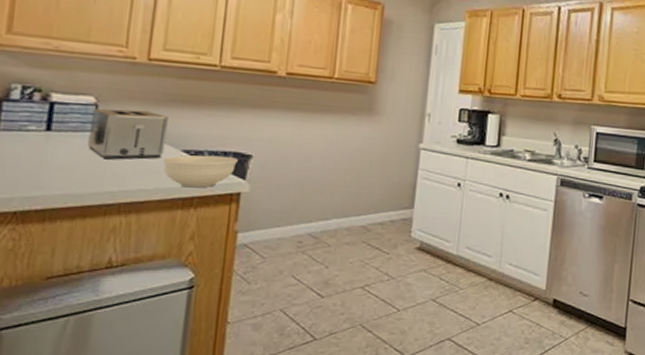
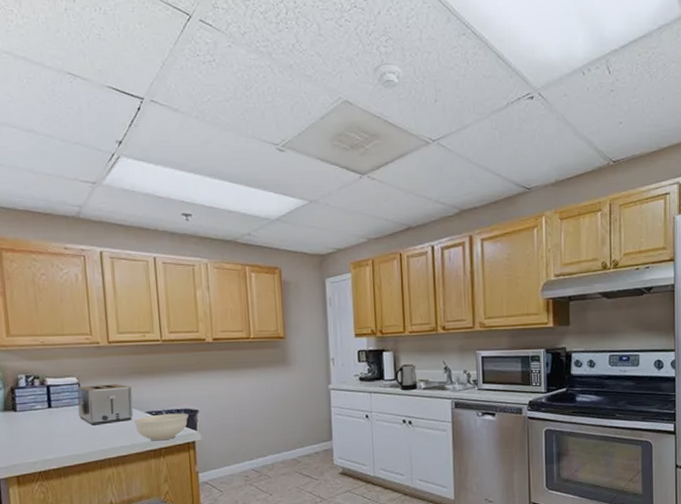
kettle: none [498,130,523,160] -> present [395,363,418,390]

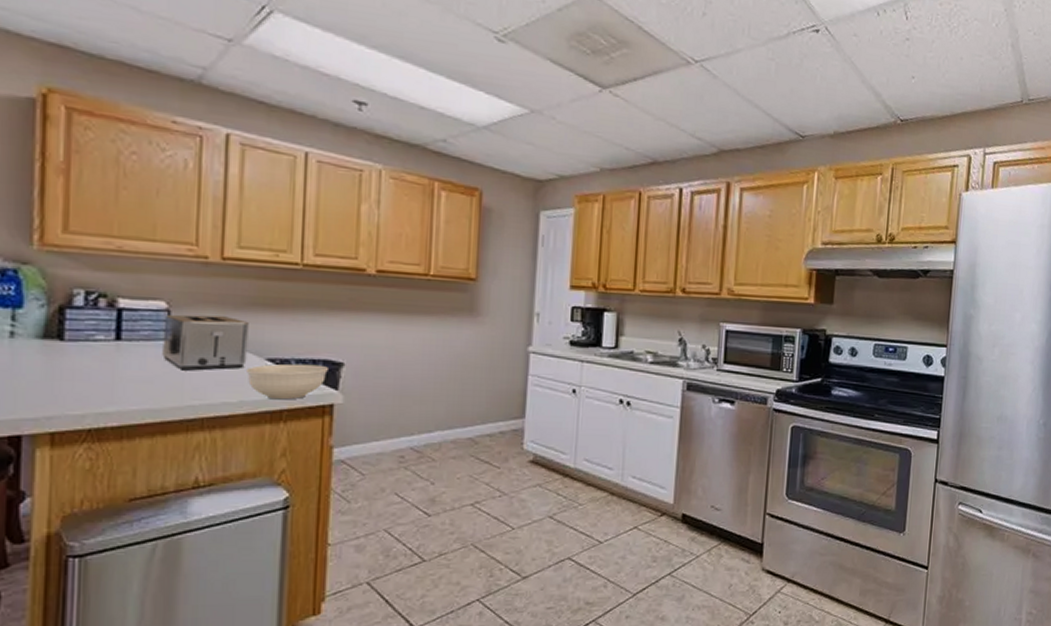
kettle: present [395,363,418,390] -> none [616,329,644,363]

